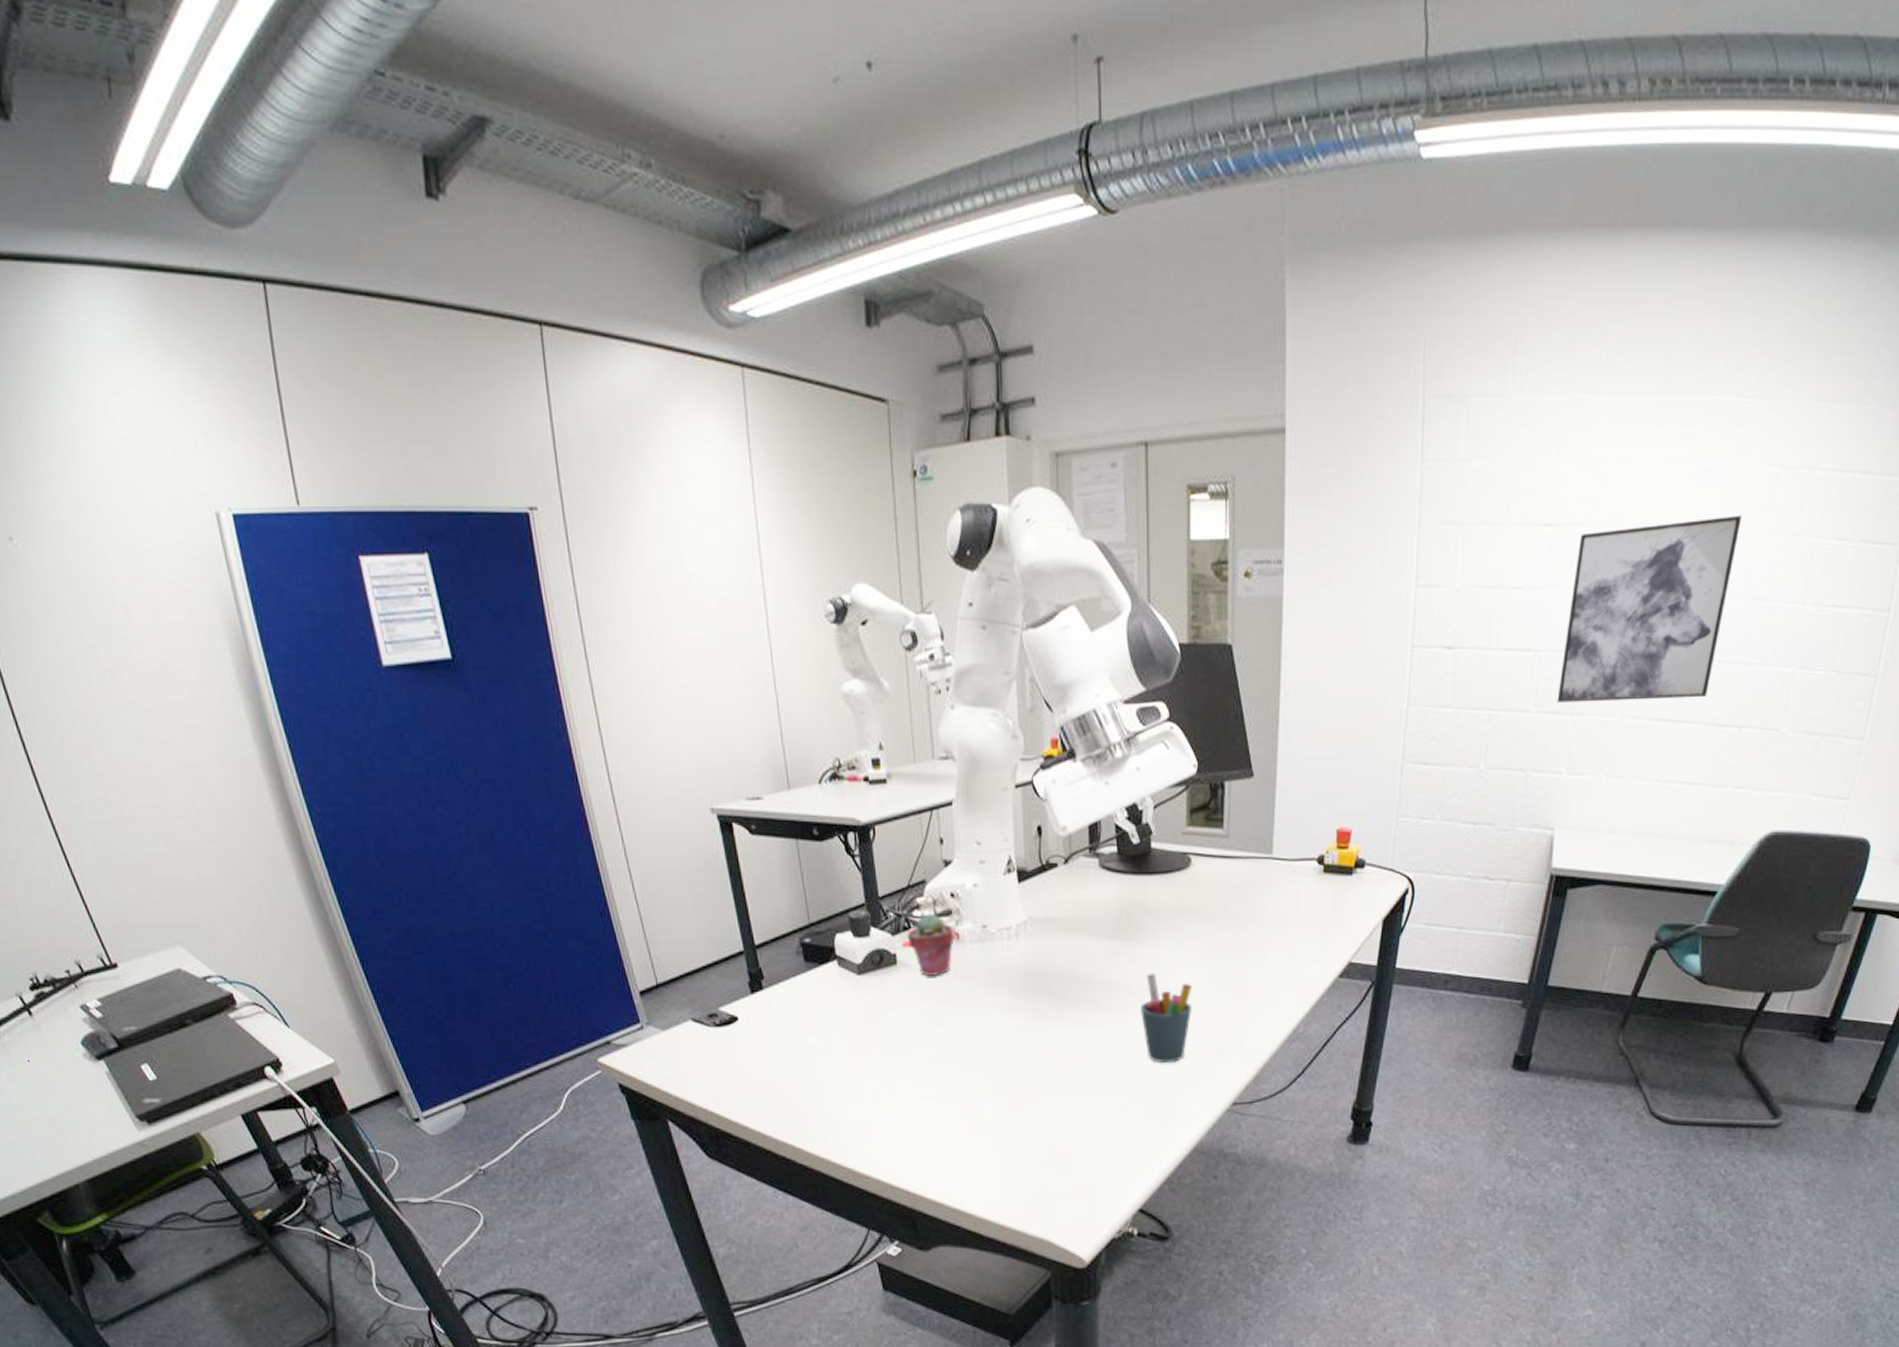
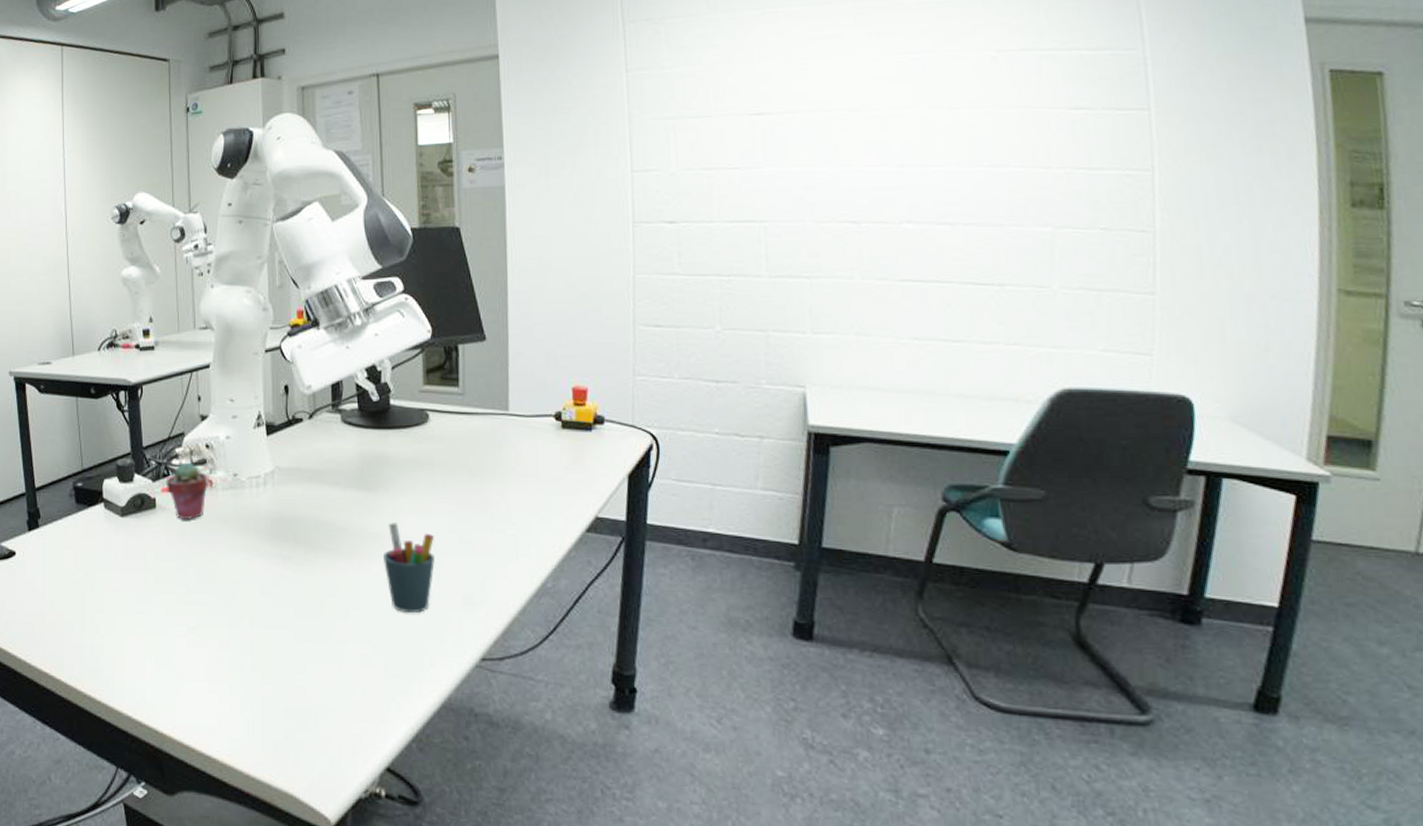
wall art: present [1557,515,1743,703] -> none [789,94,963,267]

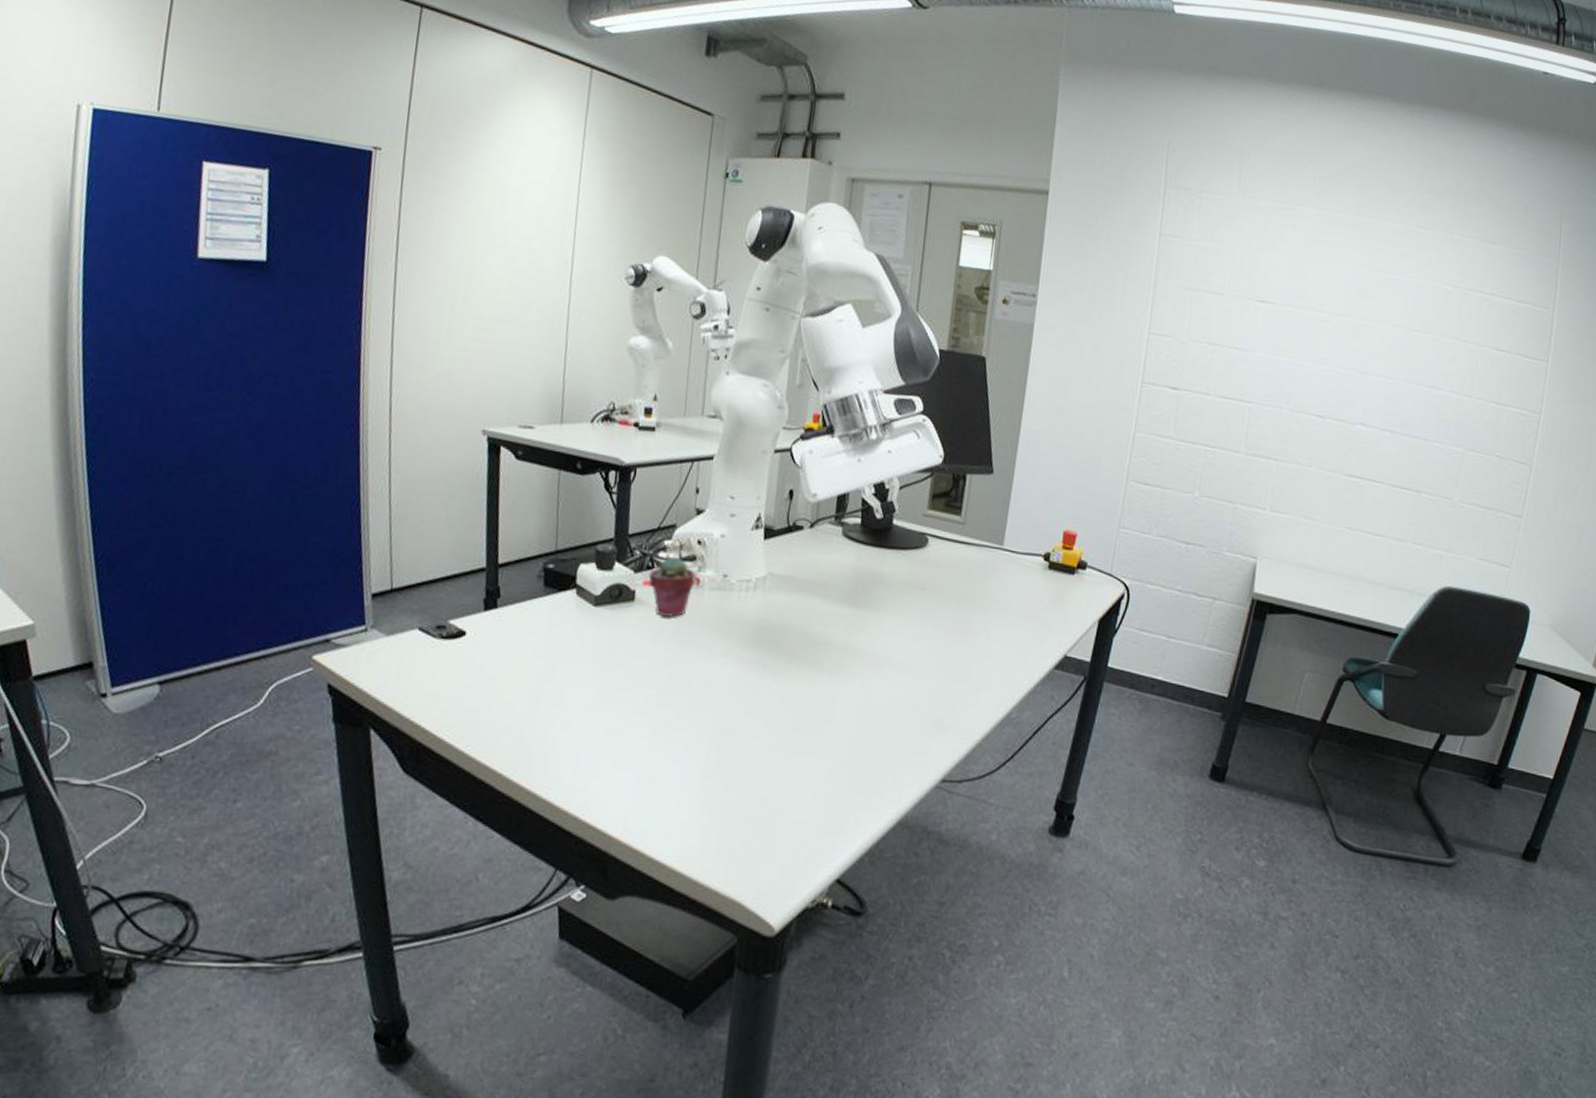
pen holder: present [383,523,436,612] -> none [863,641,917,732]

